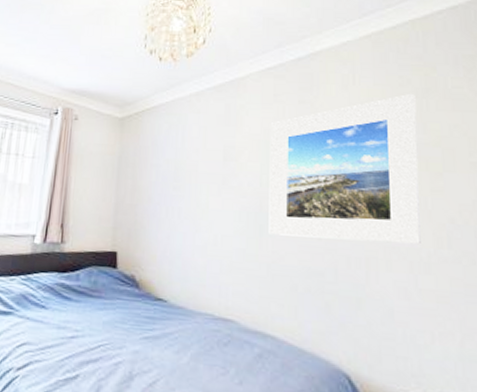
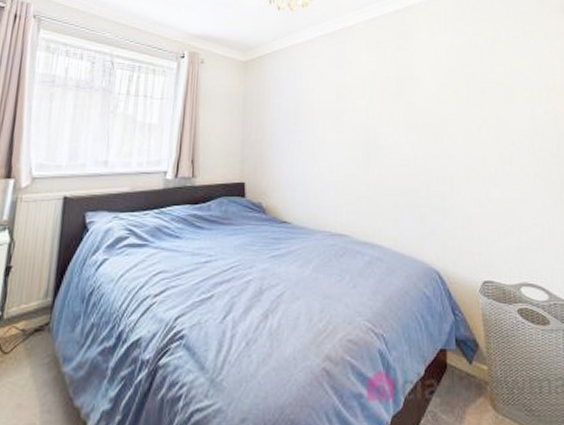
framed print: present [269,94,421,245] -> none [374,42,490,163]

